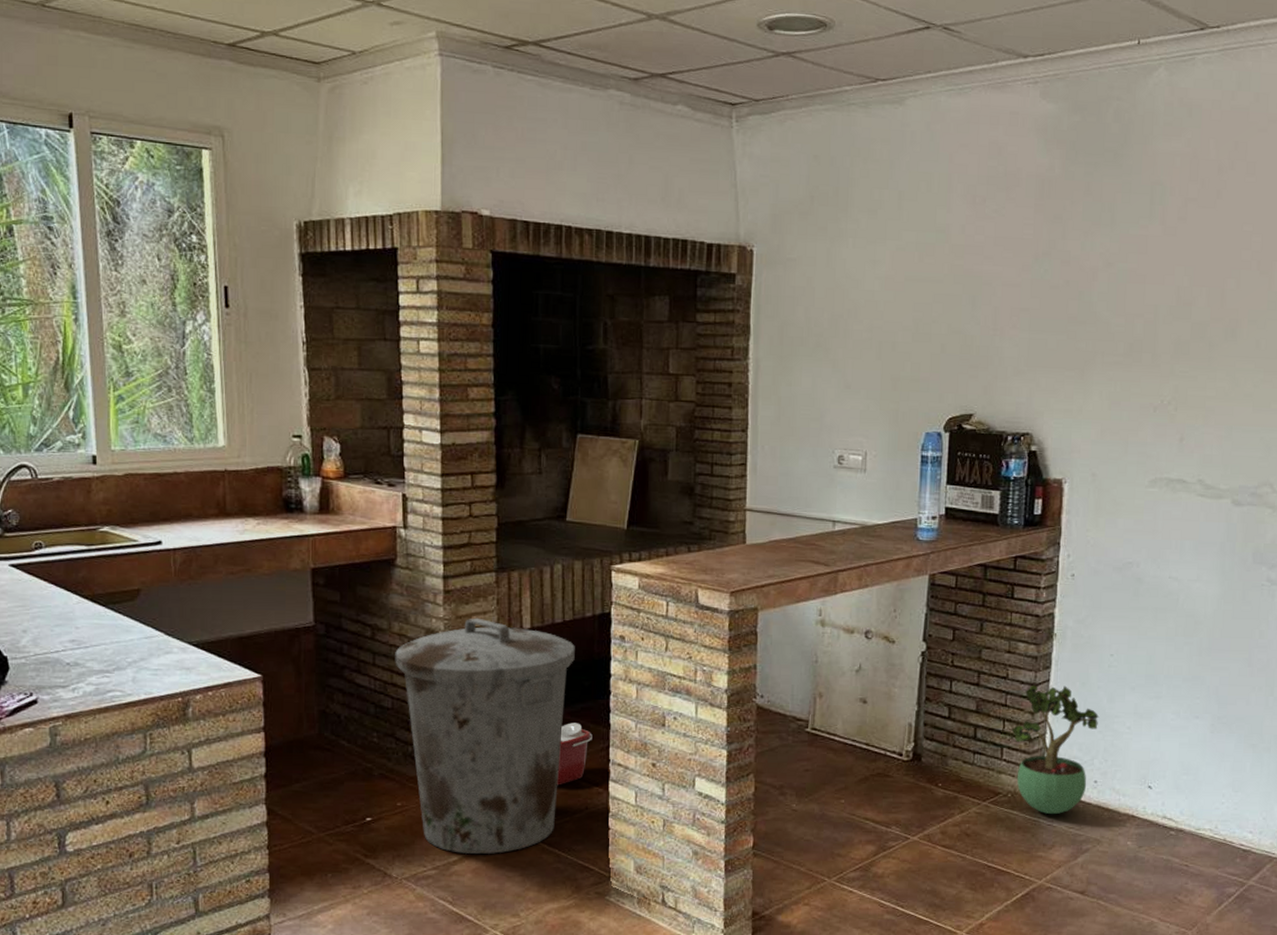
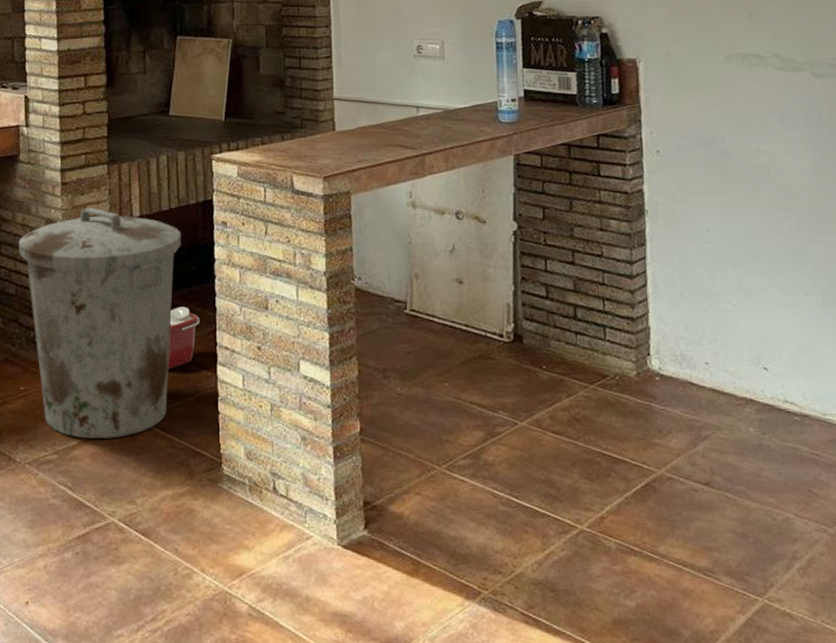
potted plant: present [1011,685,1100,815] -> none [612,262,703,399]

